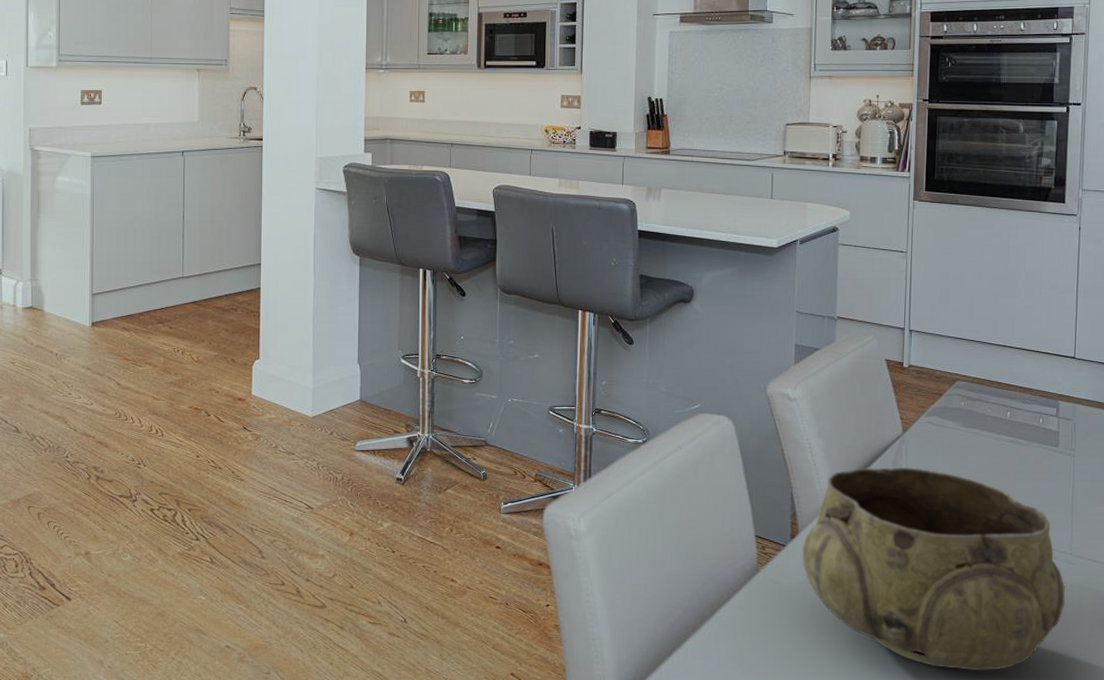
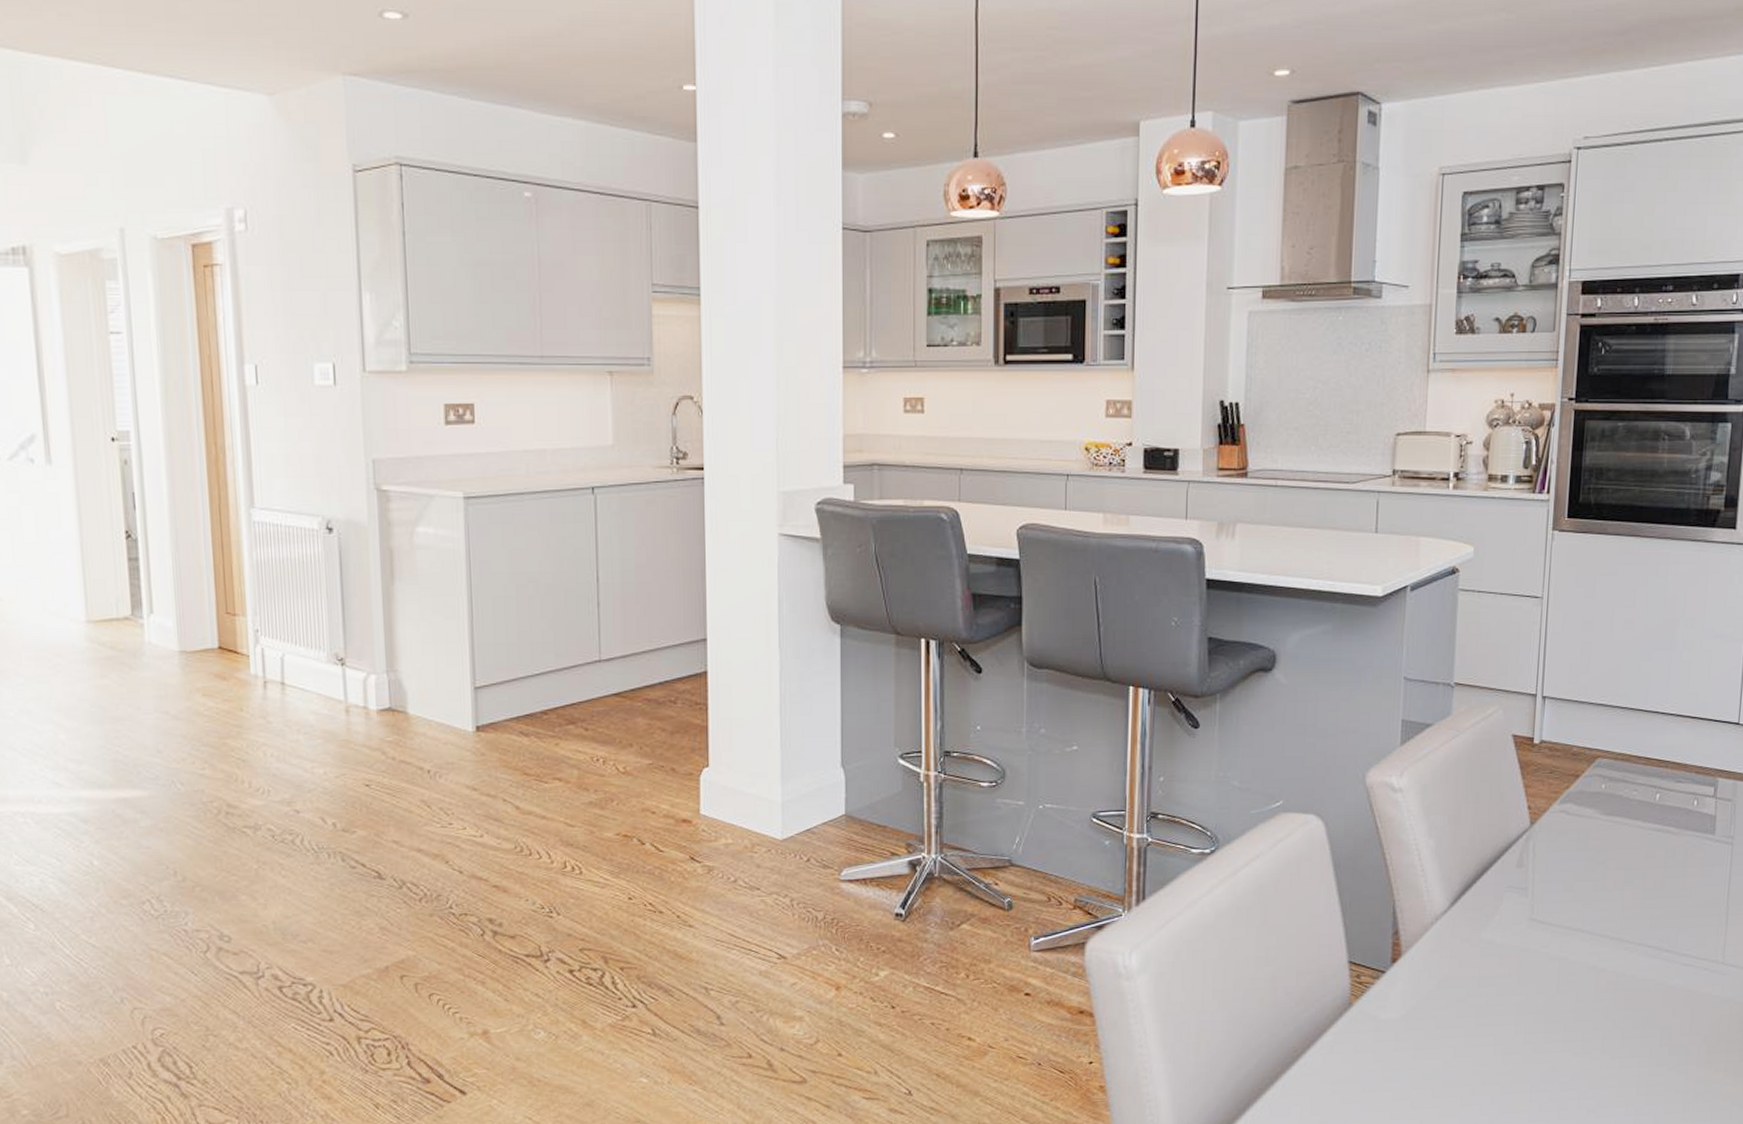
decorative bowl: present [801,466,1066,671] -> none [1404,867,1716,1109]

